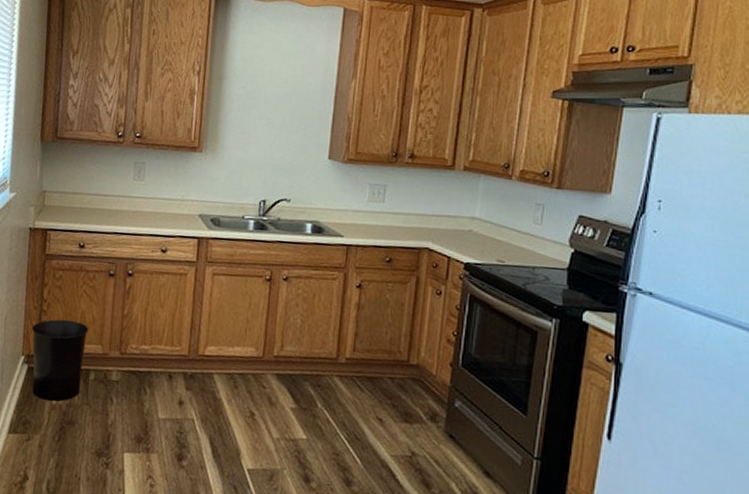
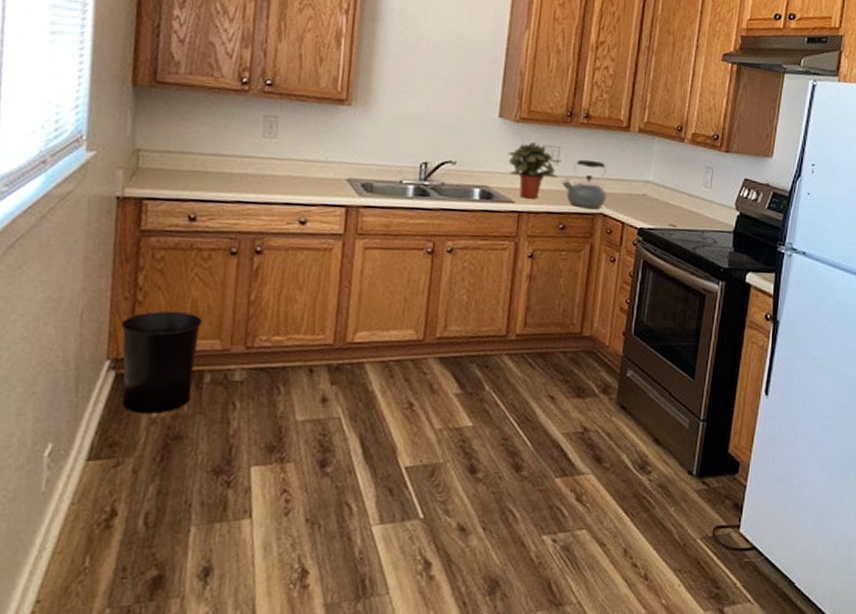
potted plant: none [337,180,388,234] -> present [508,141,562,199]
kettle: none [386,197,432,244] -> present [560,160,607,209]

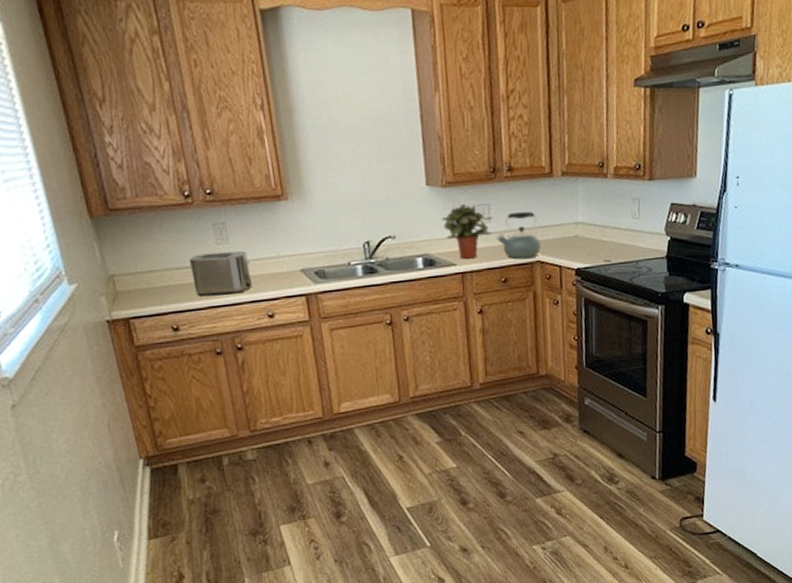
waste bin: present [120,310,203,413] -> none [142,410,217,498]
toaster: none [225,143,294,193] -> present [188,250,253,297]

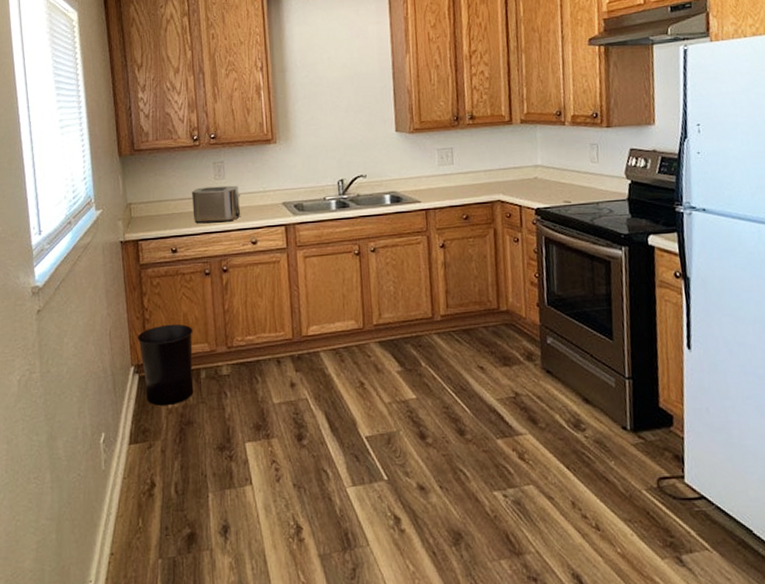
waste bin: none [142,410,217,498] -> present [137,324,194,405]
potted plant: present [441,203,493,259] -> none [408,147,456,197]
kettle: present [495,211,541,259] -> none [458,155,501,199]

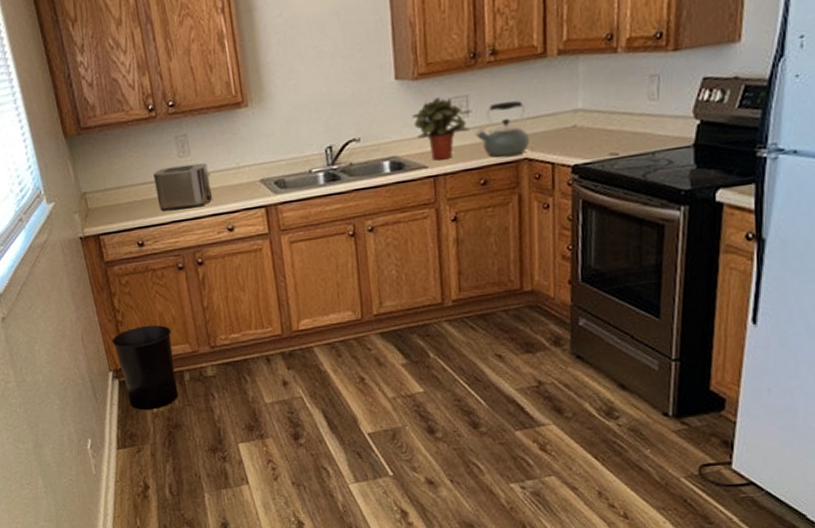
potted plant: none [408,147,456,197] -> present [411,96,472,161]
kettle: none [458,155,501,199] -> present [474,100,529,158]

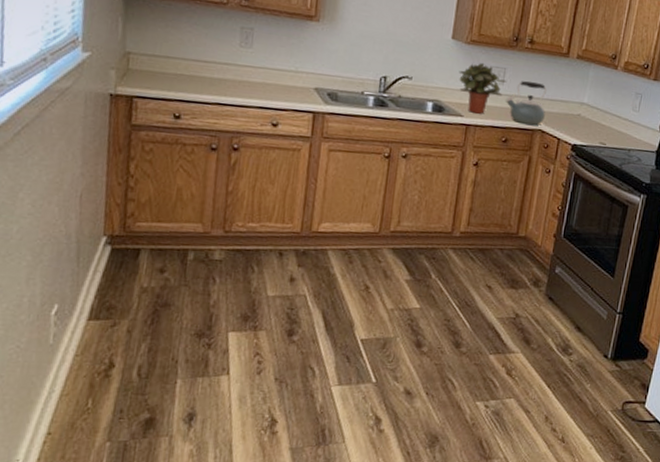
waste bin: present [111,325,179,410] -> none [115,196,187,284]
toaster: present [152,162,213,212] -> none [206,51,268,97]

